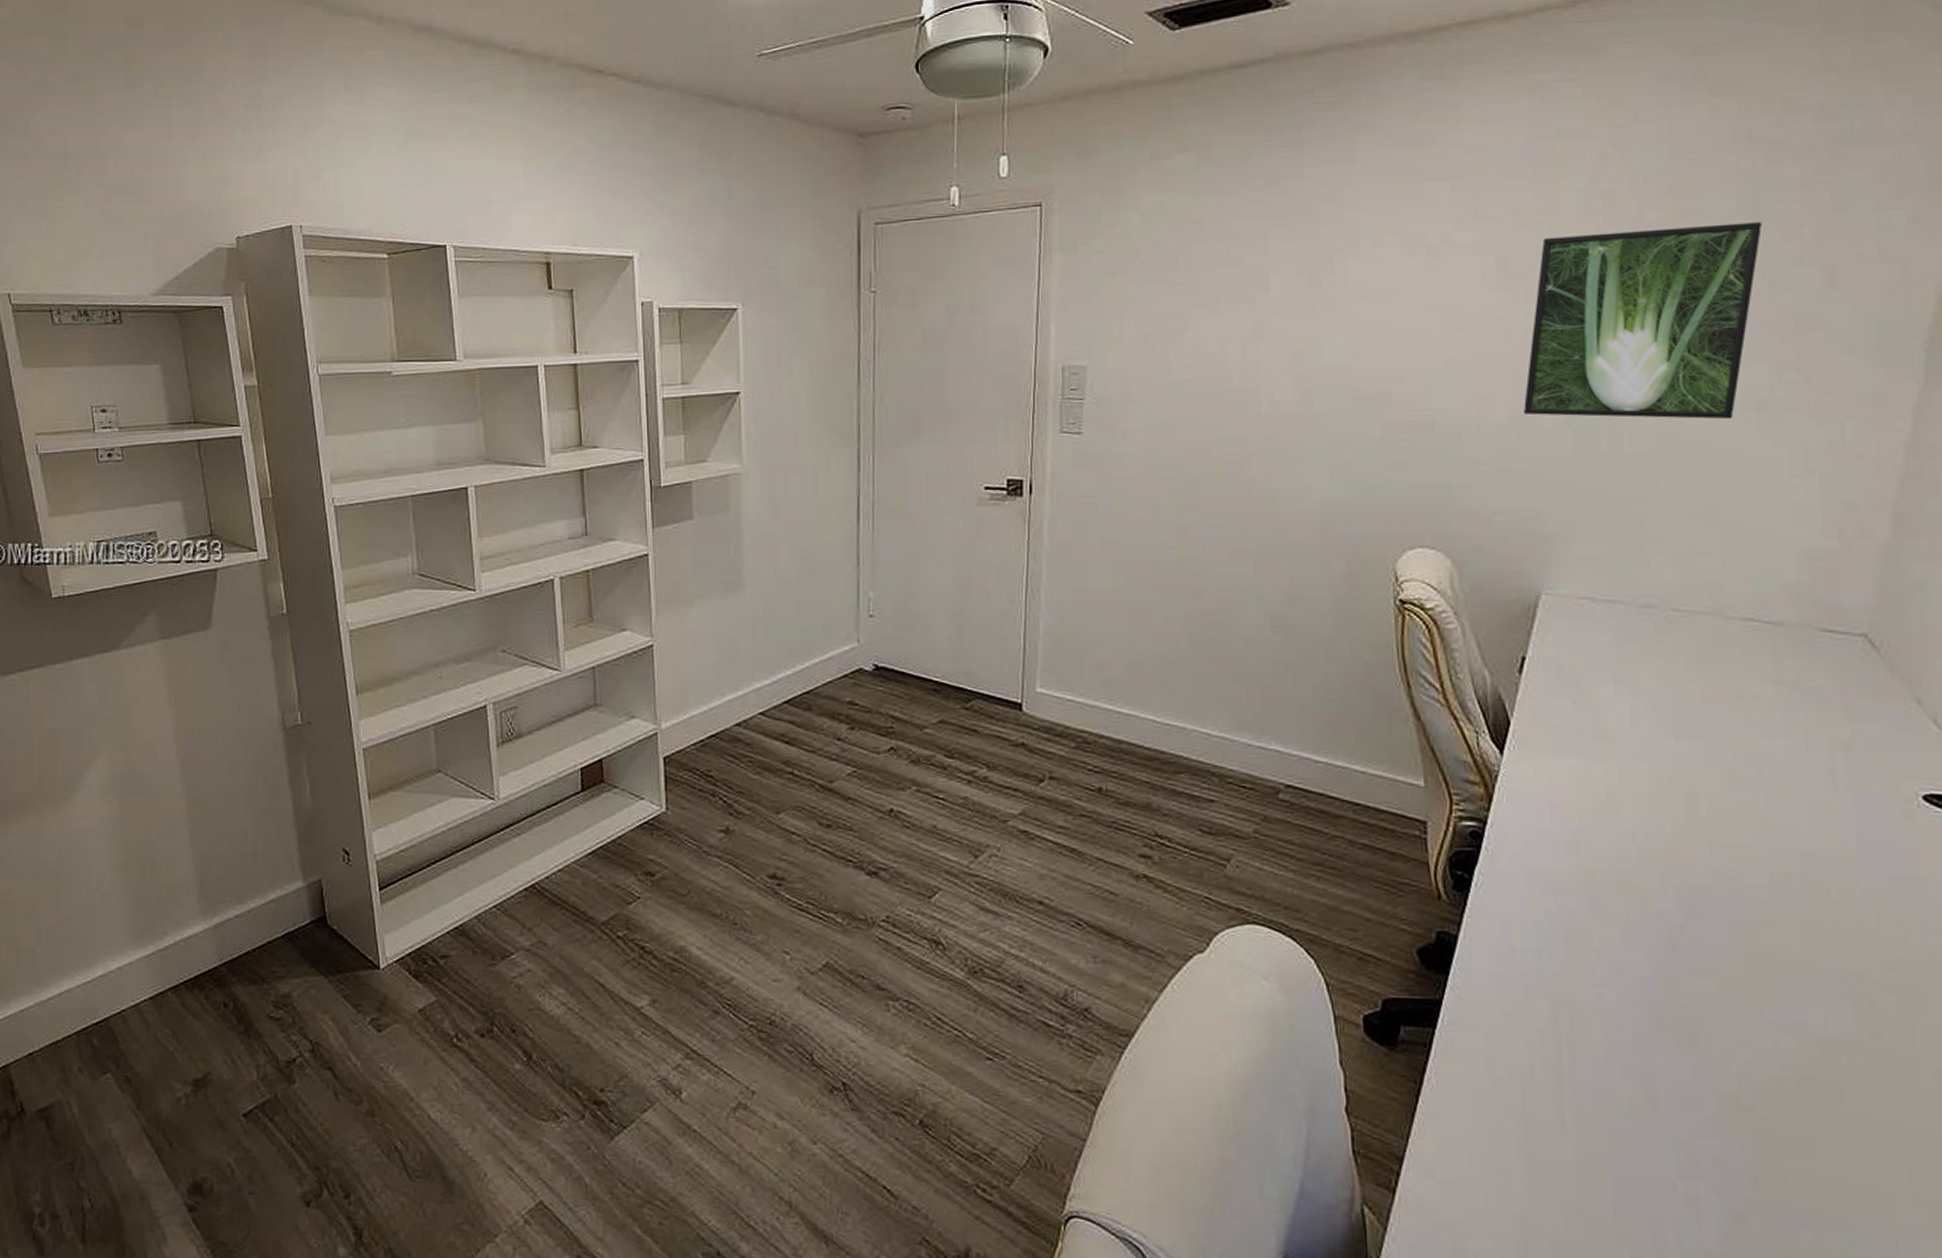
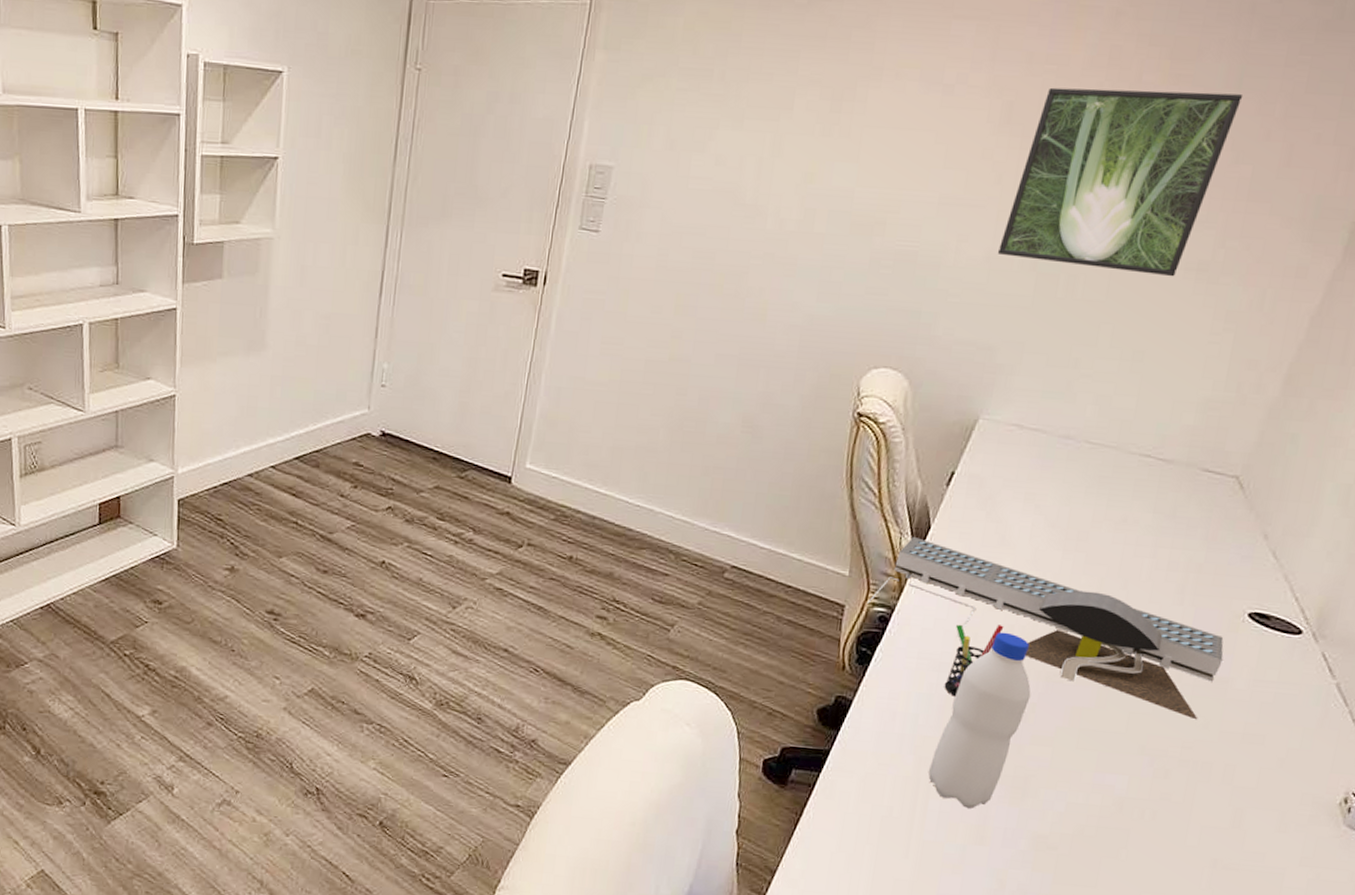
architectural model: none [1453,736,1906,933] -> present [867,537,1224,720]
pen holder: none [1565,831,1624,923] -> present [944,624,1004,697]
water bottle: none [1567,840,1675,1063] -> present [928,632,1031,808]

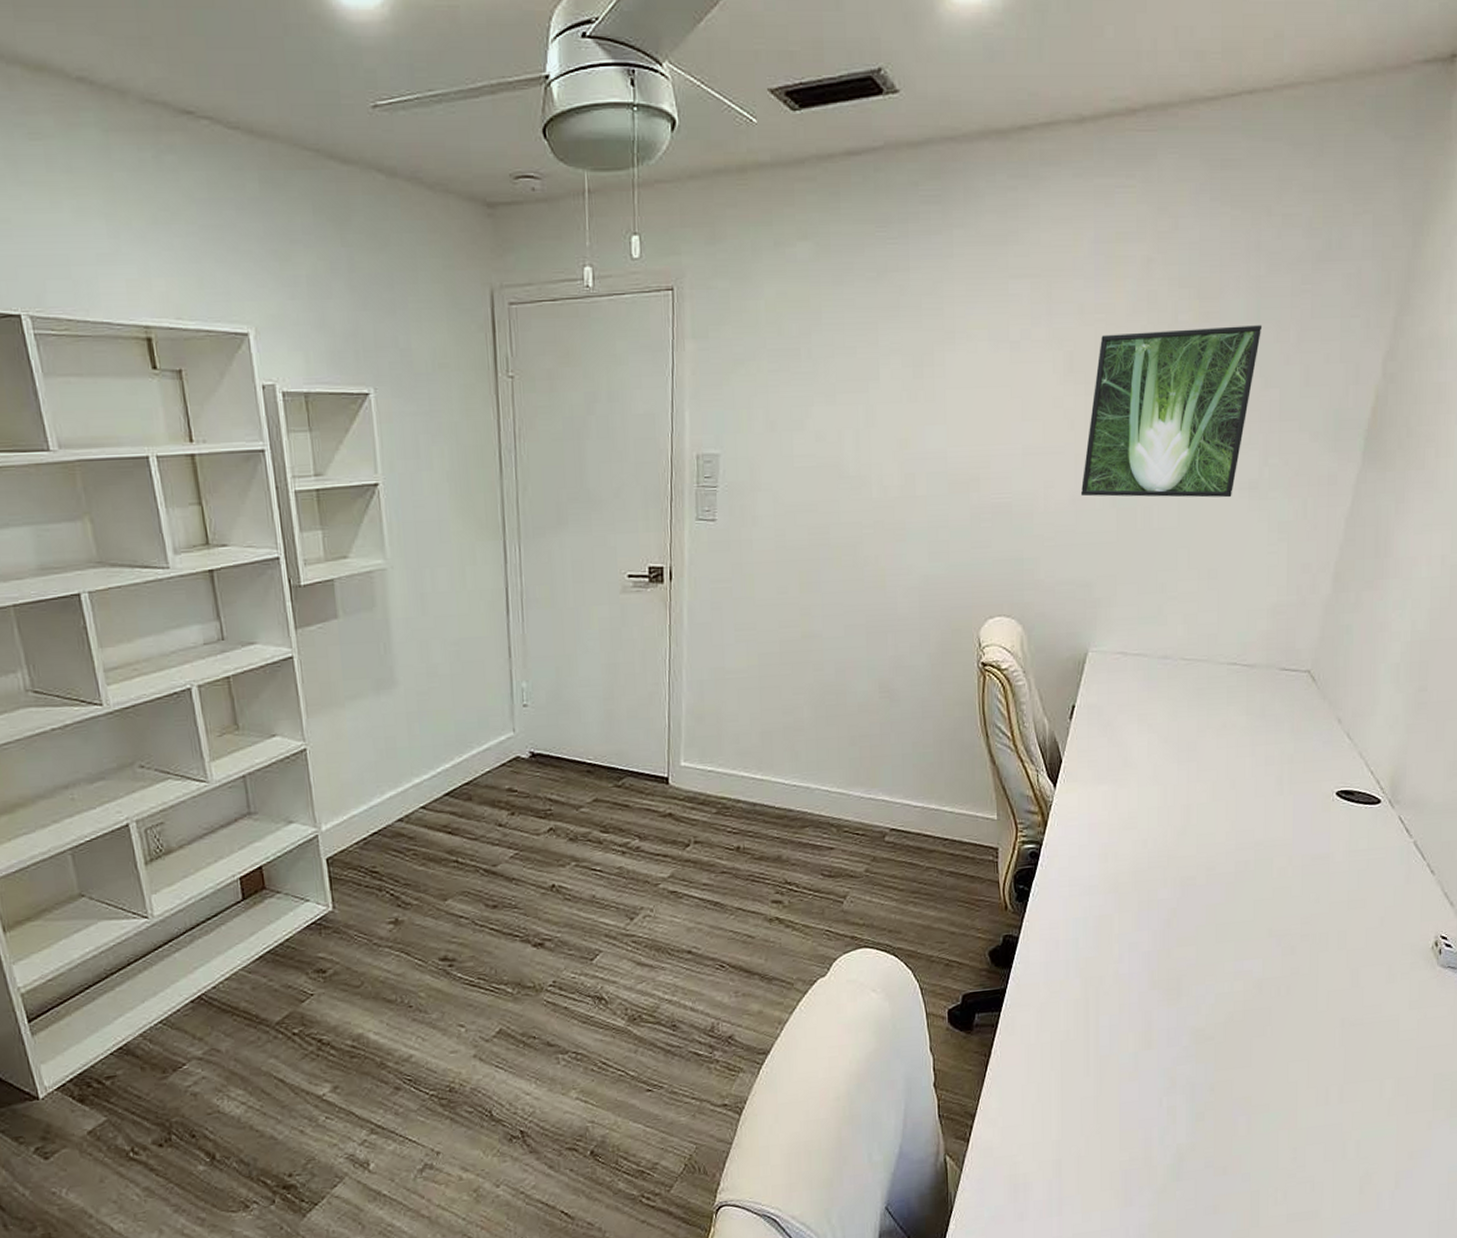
architectural model: present [867,537,1224,720] -> none [1018,772,1322,897]
water bottle: present [928,632,1031,808] -> none [1094,847,1171,1017]
pen holder: present [944,624,1004,697] -> none [1096,841,1139,916]

